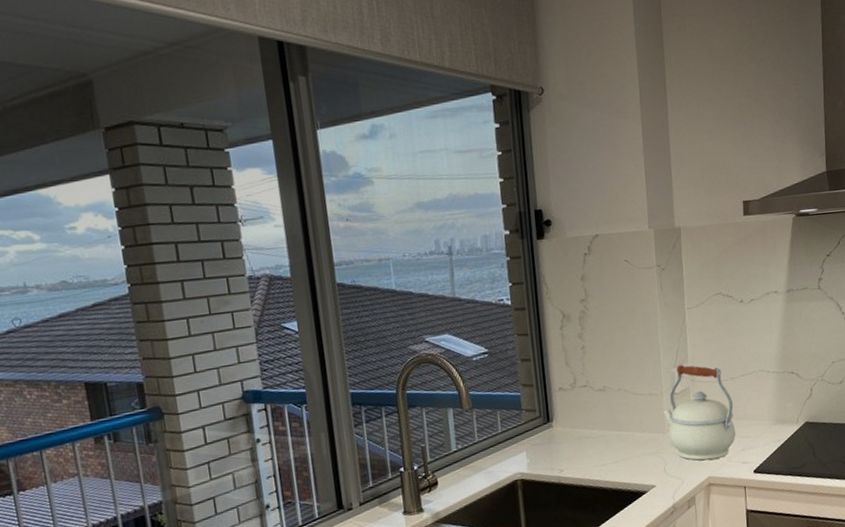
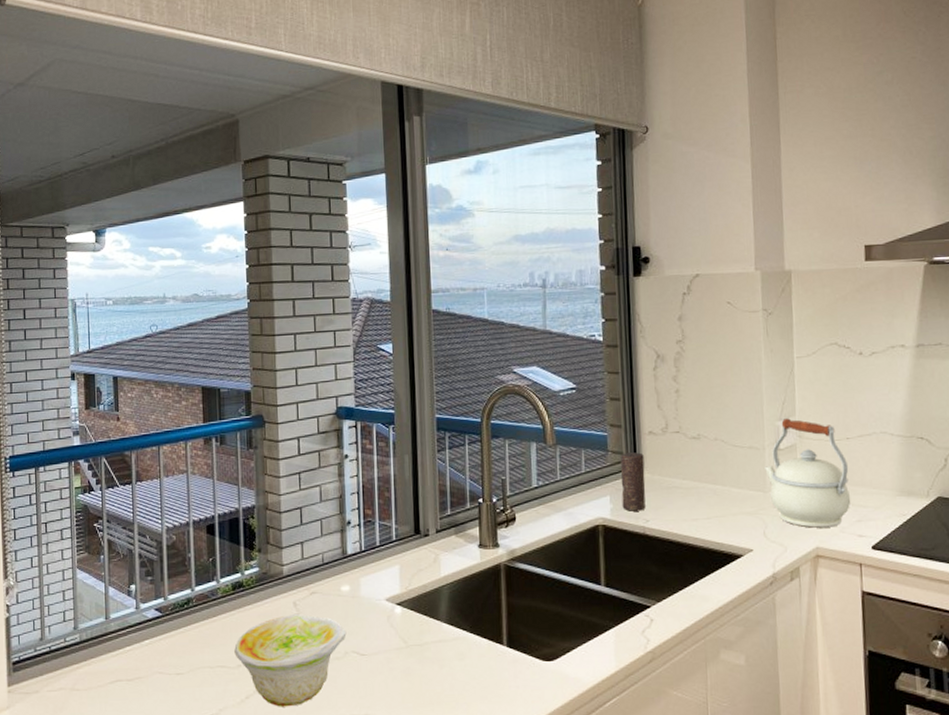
candle: none [534,408,559,464] -> present [620,452,646,511]

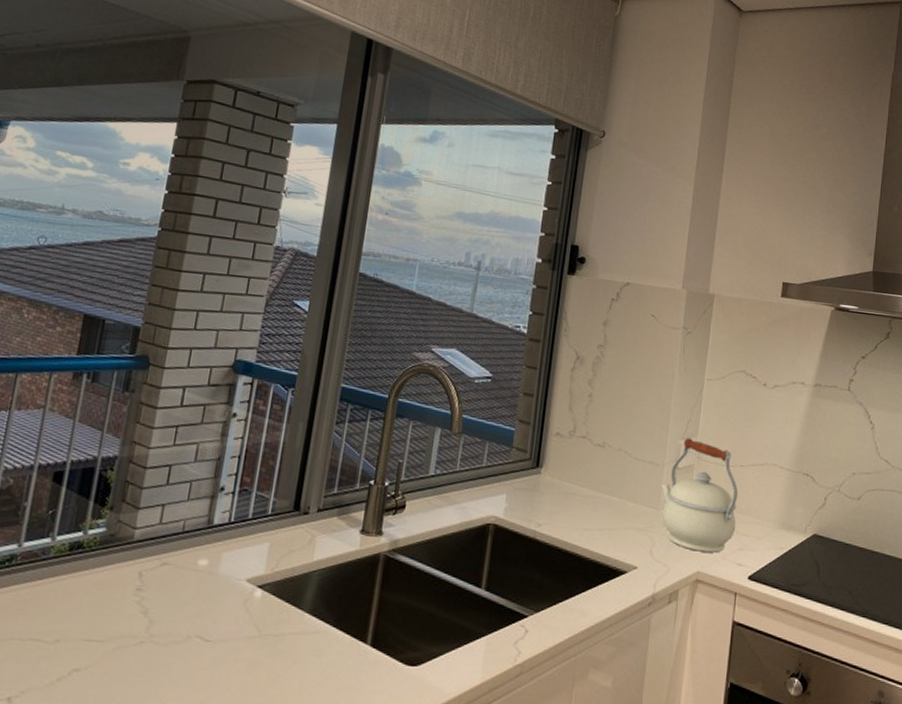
bowl: present [234,613,347,707] -> none [54,585,194,695]
candle: present [620,452,646,511] -> none [517,451,547,514]

